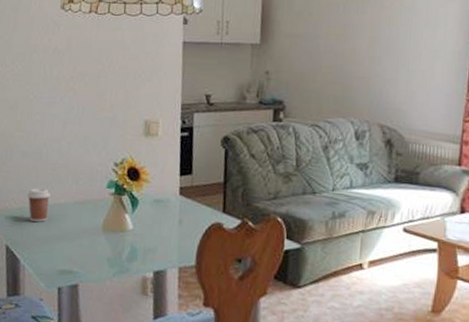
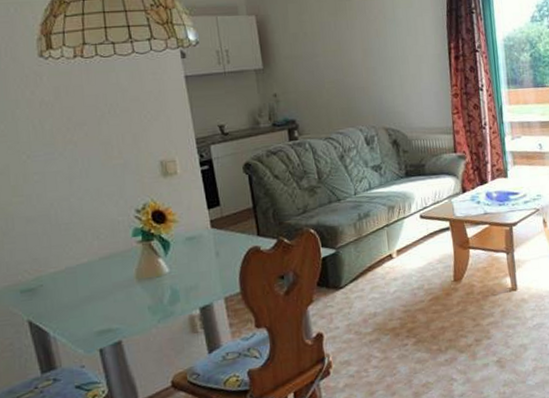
coffee cup: present [26,188,51,222] -> none [41,251,72,289]

